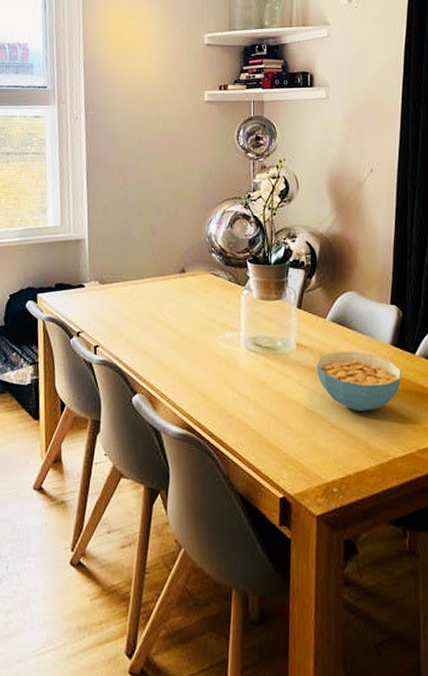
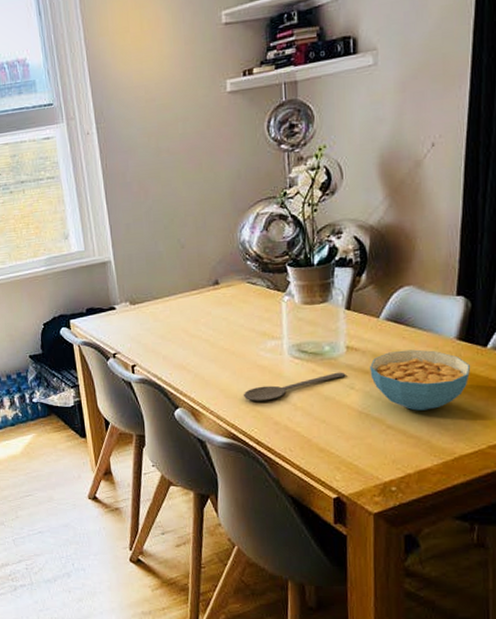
wooden spoon: none [200,368,296,392] -> present [243,372,346,401]

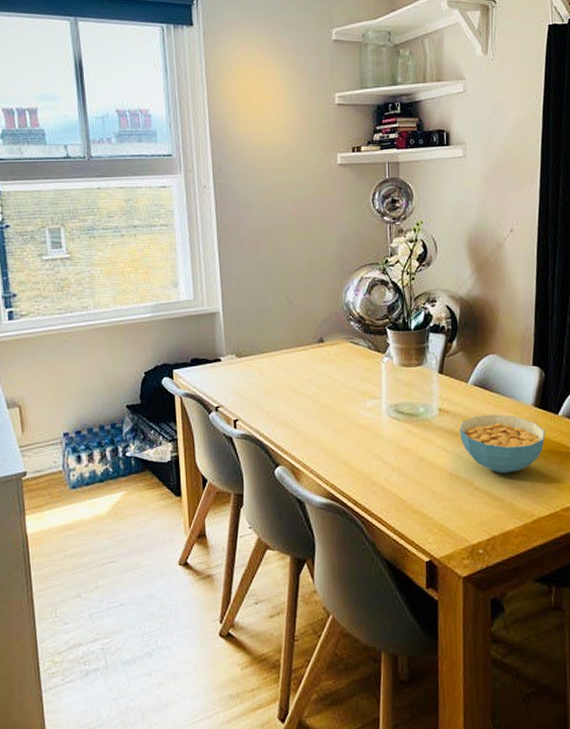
wooden spoon: present [243,372,346,401] -> none [342,433,439,461]

